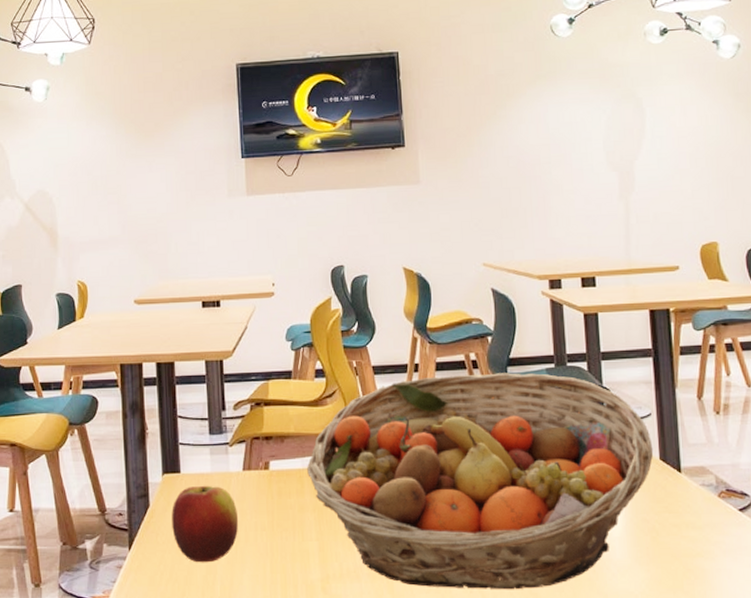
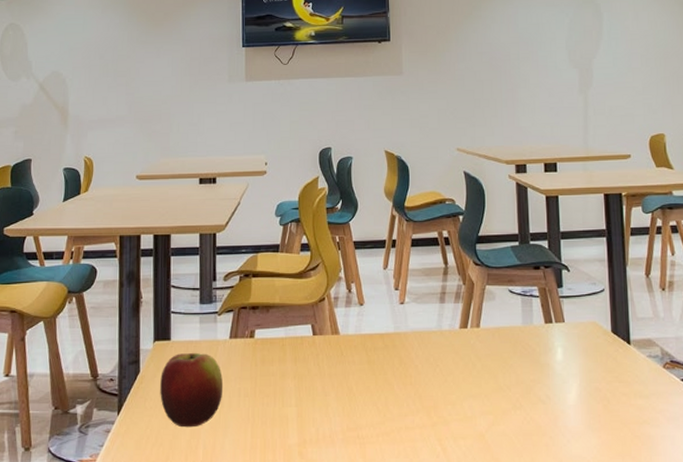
fruit basket: present [307,373,654,590] -> none [290,249,606,455]

